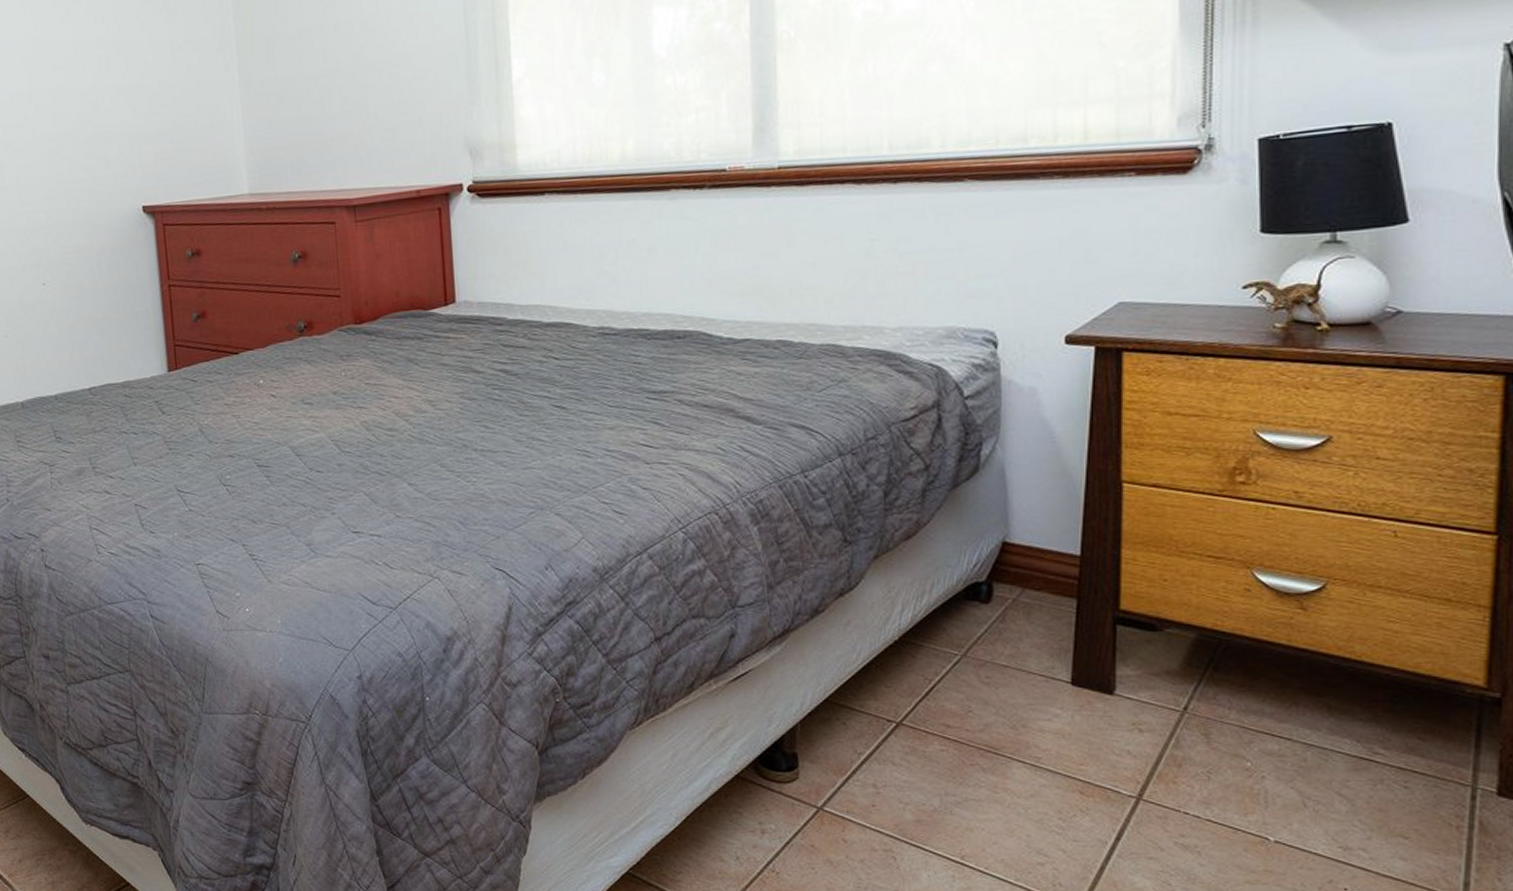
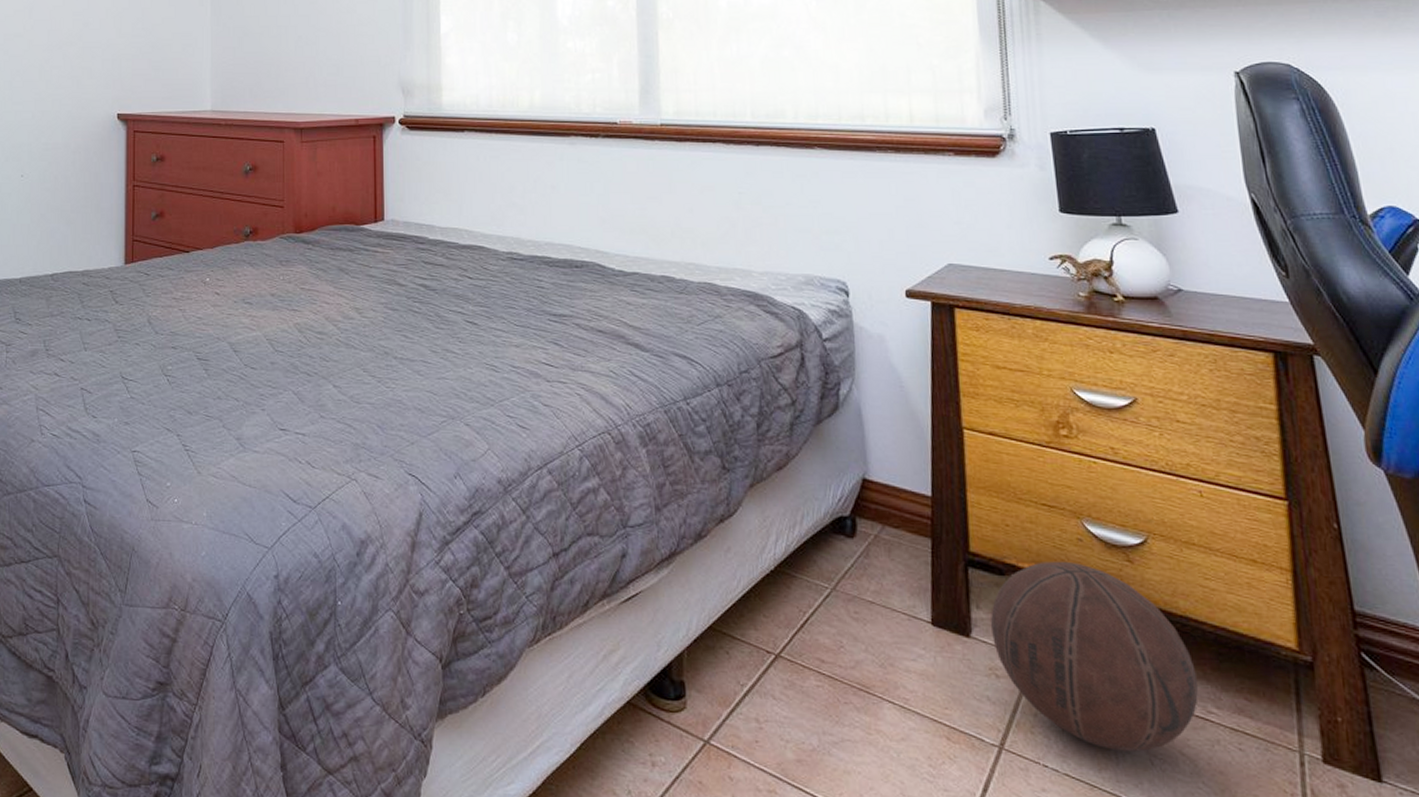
basketball: none [1137,613,1365,795] -> present [990,561,1198,752]

